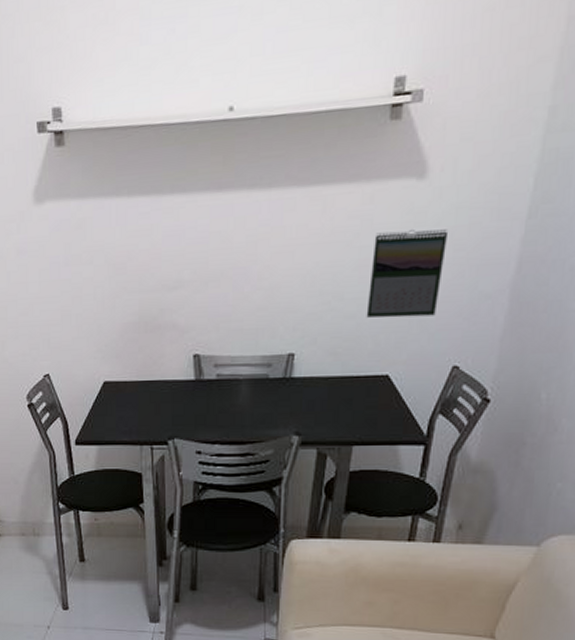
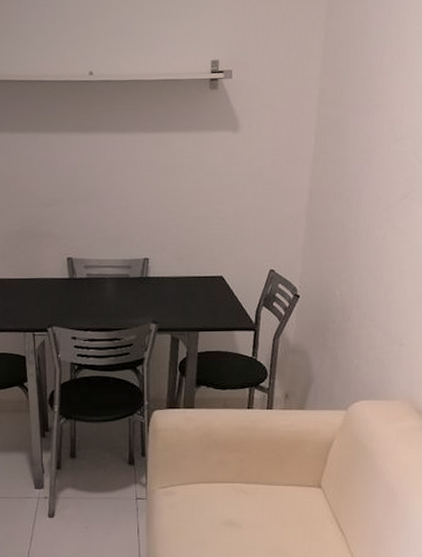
calendar: present [366,229,449,318] -> none [202,168,258,232]

